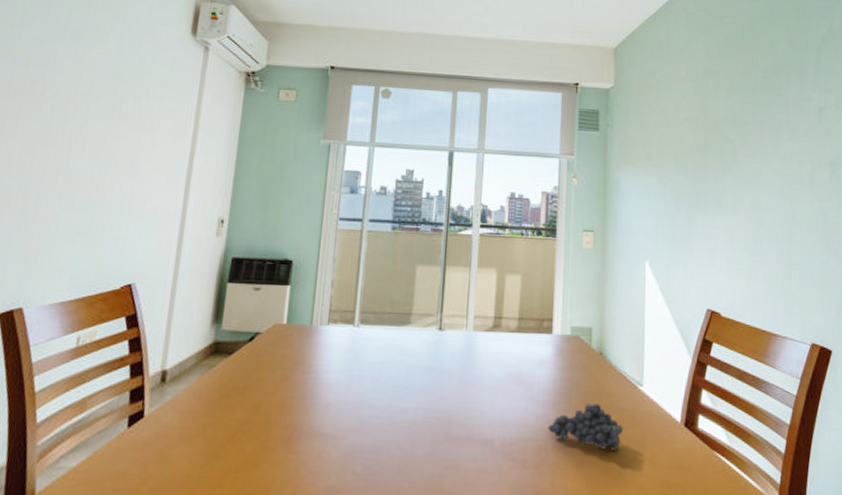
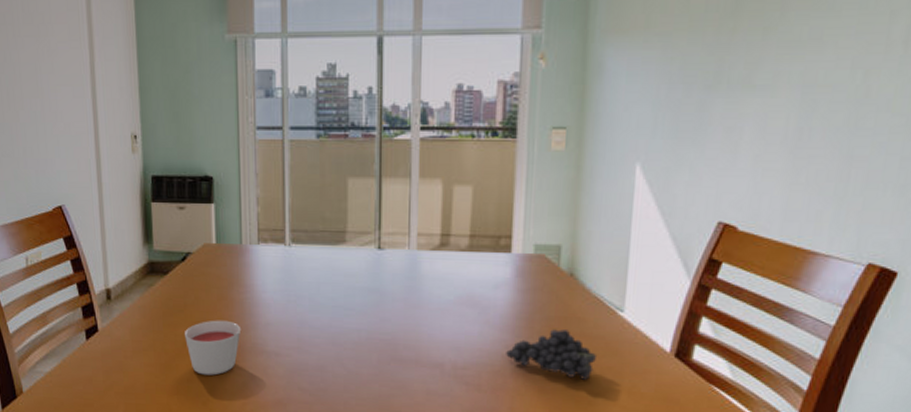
candle: none [239,402,301,463] -> present [185,320,242,376]

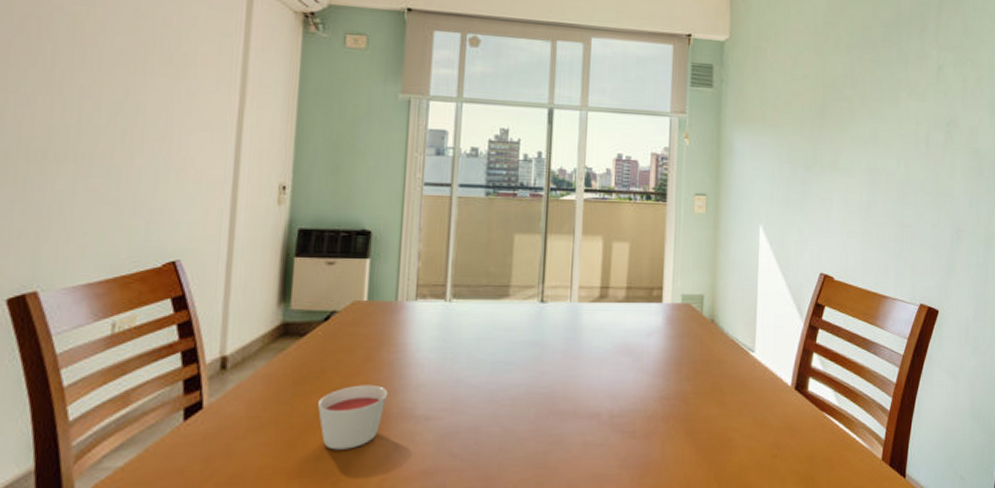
fruit: present [506,329,598,380] -> none [658,371,735,417]

